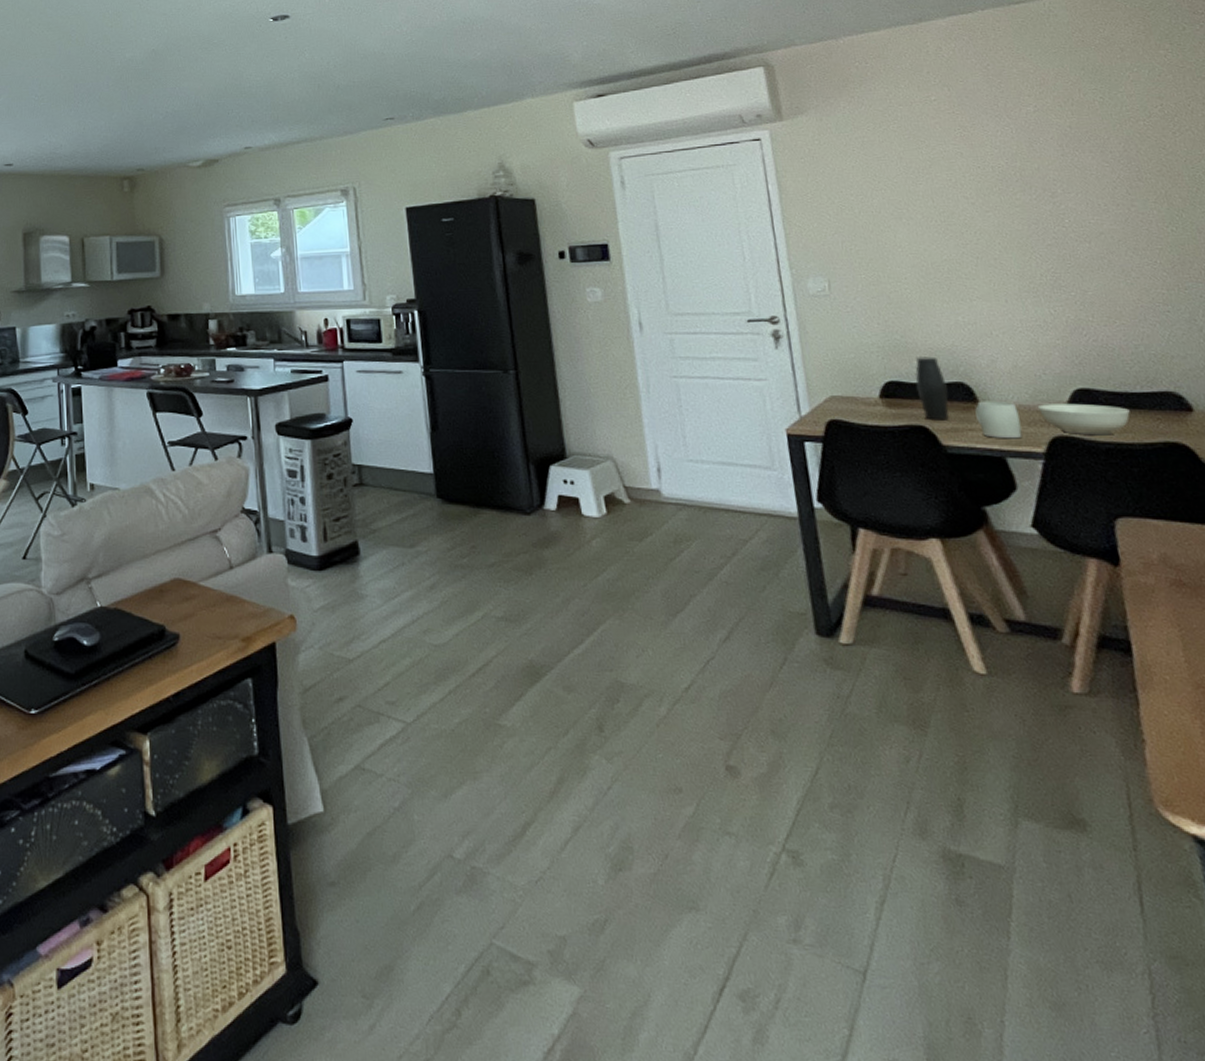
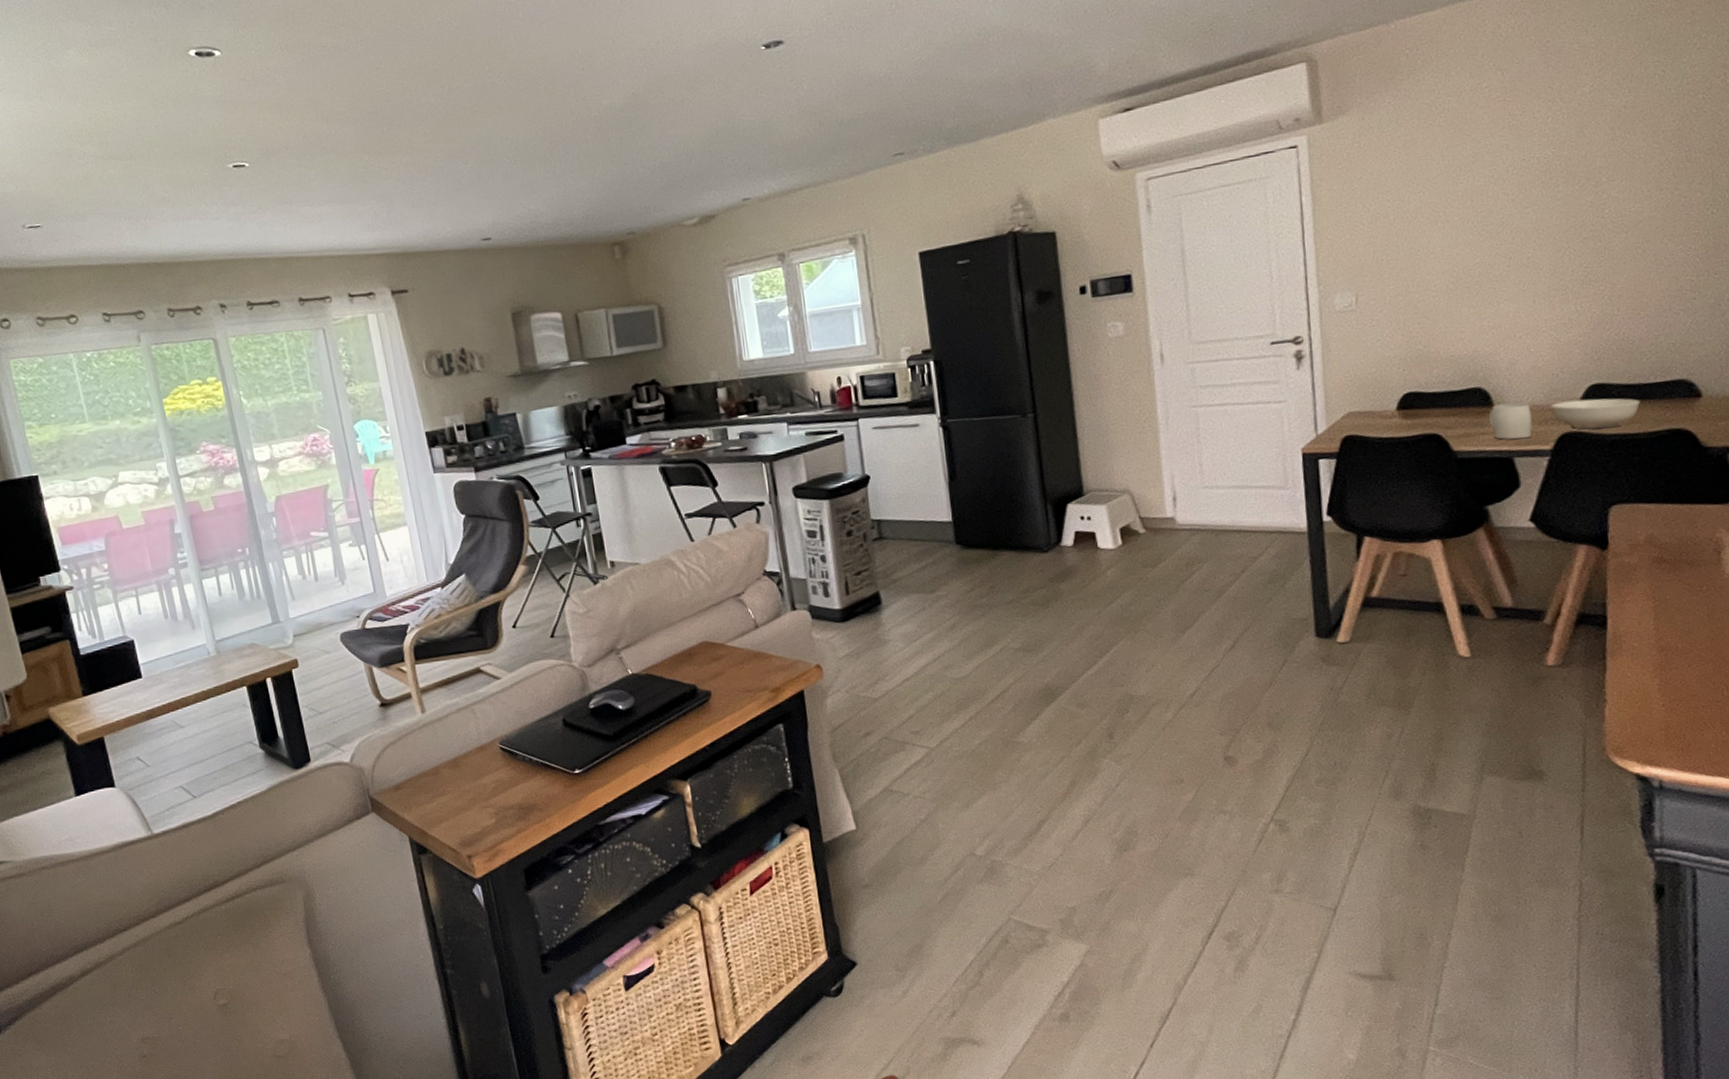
vase: present [914,356,949,421] -> none [1433,364,1465,428]

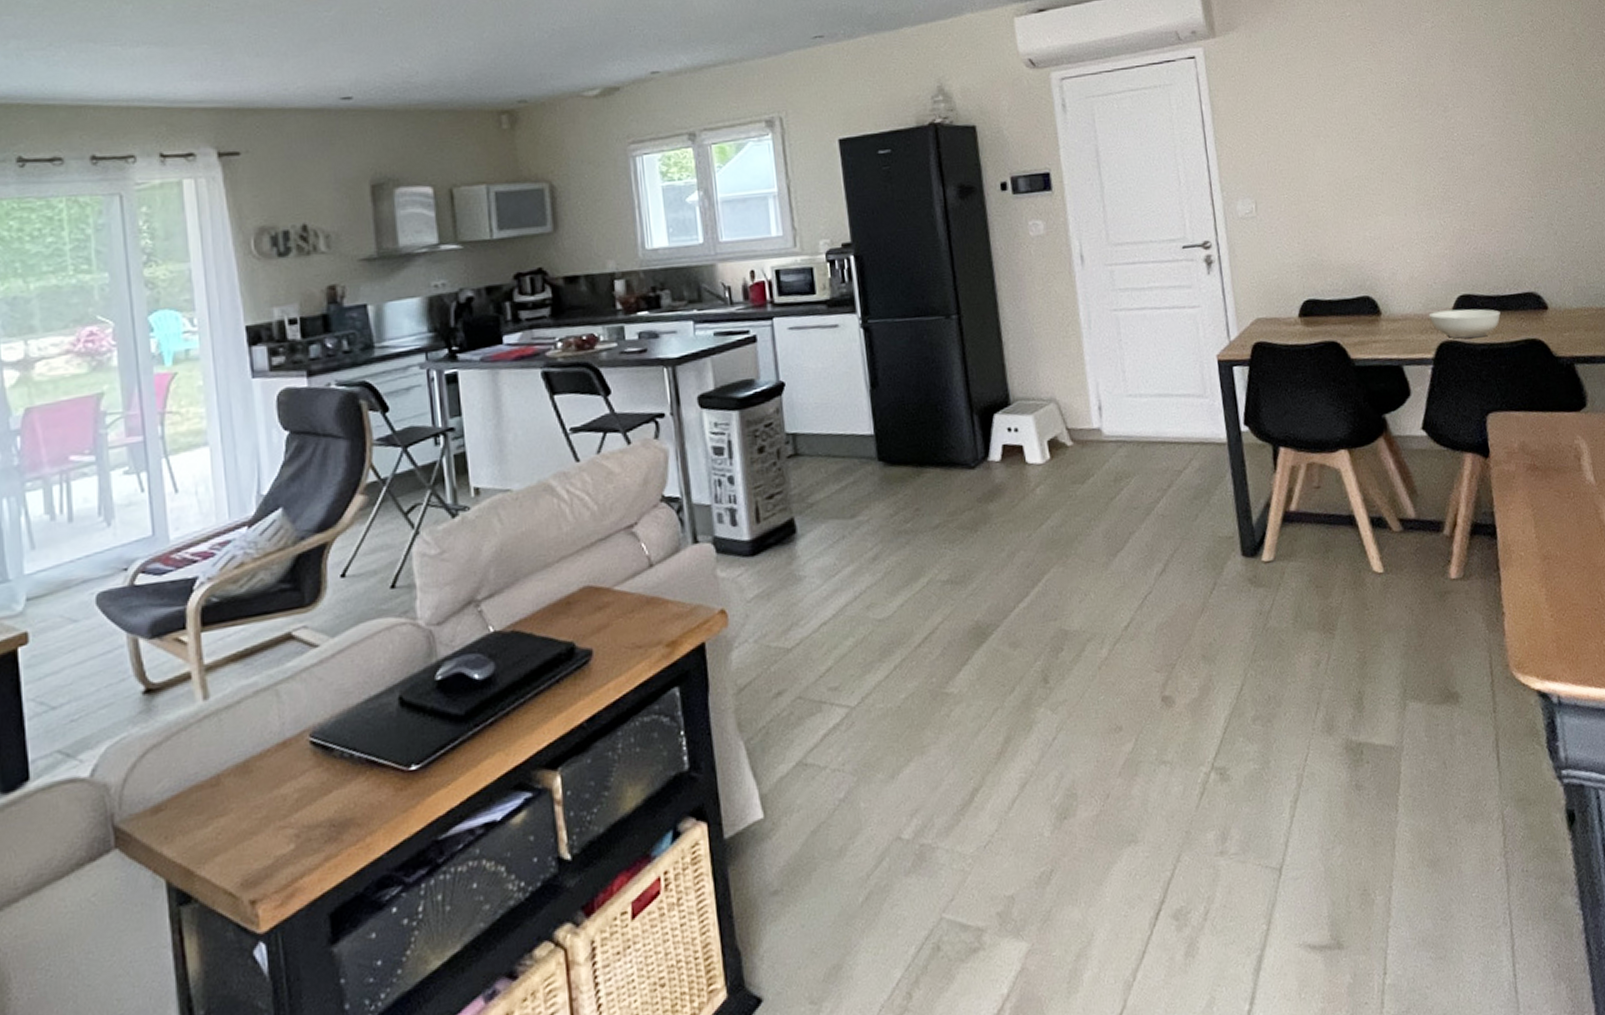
mug: present [1489,402,1532,440] -> none [1378,311,1416,348]

